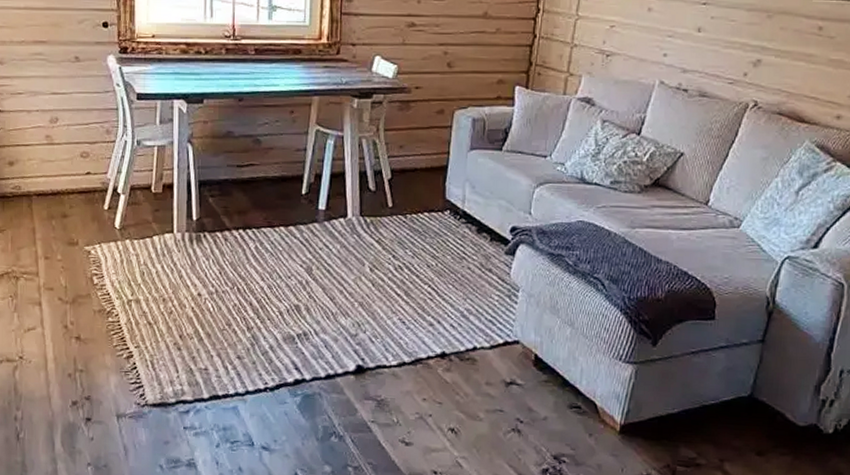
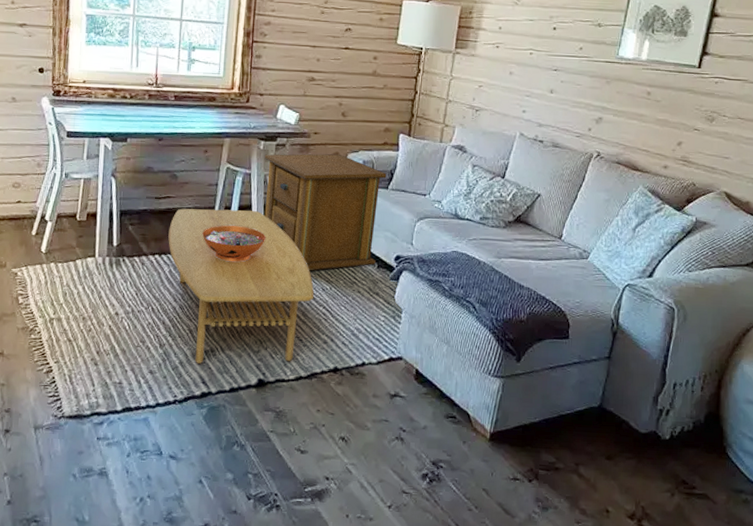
coffee table: none [253,177,418,348] -> present [168,208,315,363]
decorative bowl: none [290,195,363,237] -> present [202,225,267,262]
side table: none [358,111,500,246] -> present [264,153,387,271]

